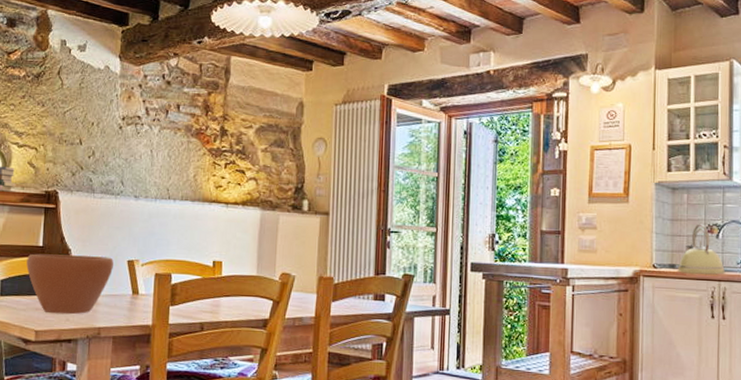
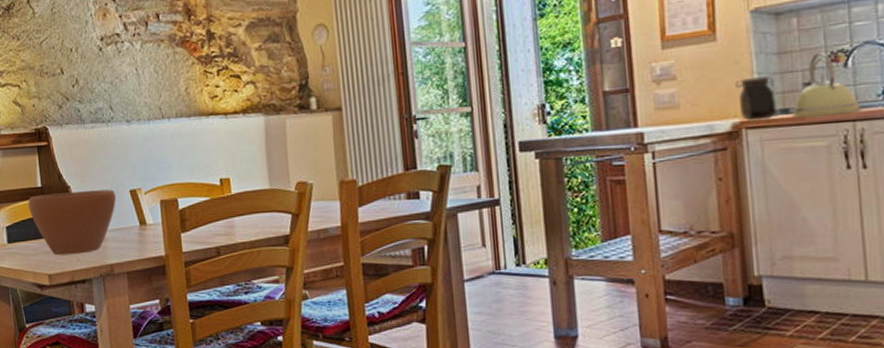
jar: none [639,236,668,272] -> present [735,76,777,122]

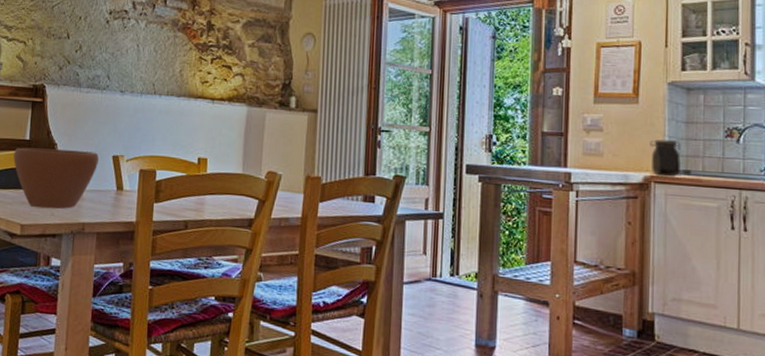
kettle: present [792,52,862,119] -> none [693,127,748,183]

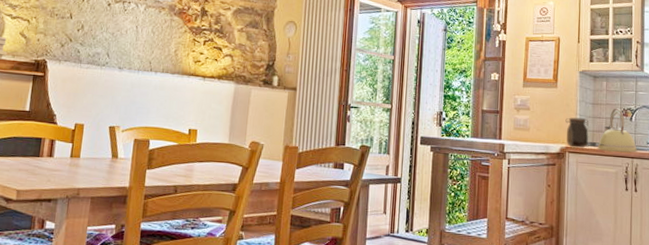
bowl: present [13,147,99,210] -> none [12,117,96,176]
kettle: none [693,127,748,183] -> present [597,108,638,153]

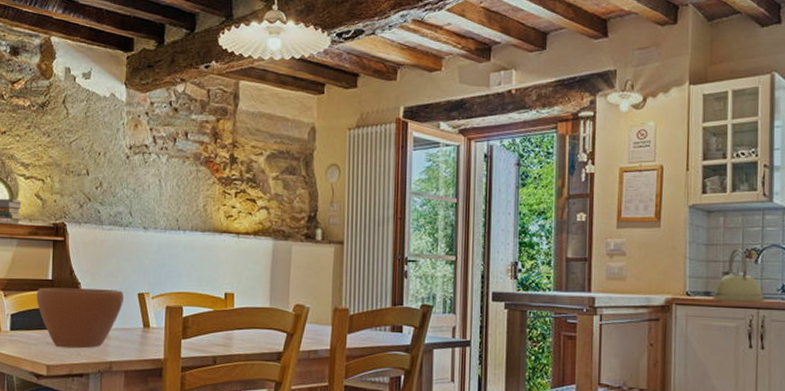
bowl: none [12,117,96,176] -> present [36,287,124,349]
jar: present [565,117,589,149] -> none [671,262,702,300]

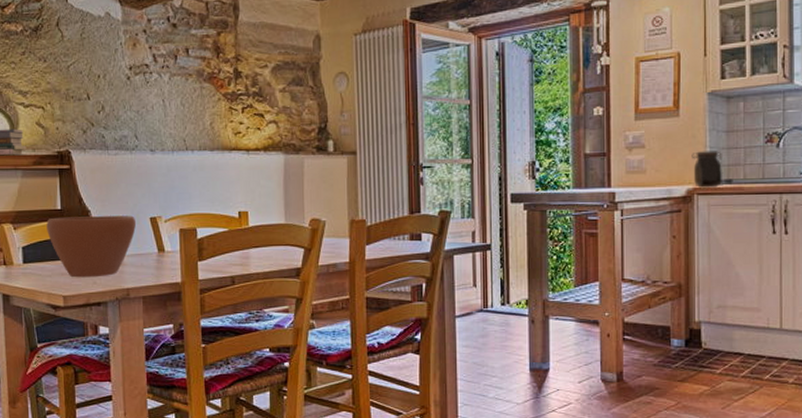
jar: none [671,262,702,300] -> present [692,151,723,189]
kettle: present [713,248,765,302] -> none [735,133,788,188]

